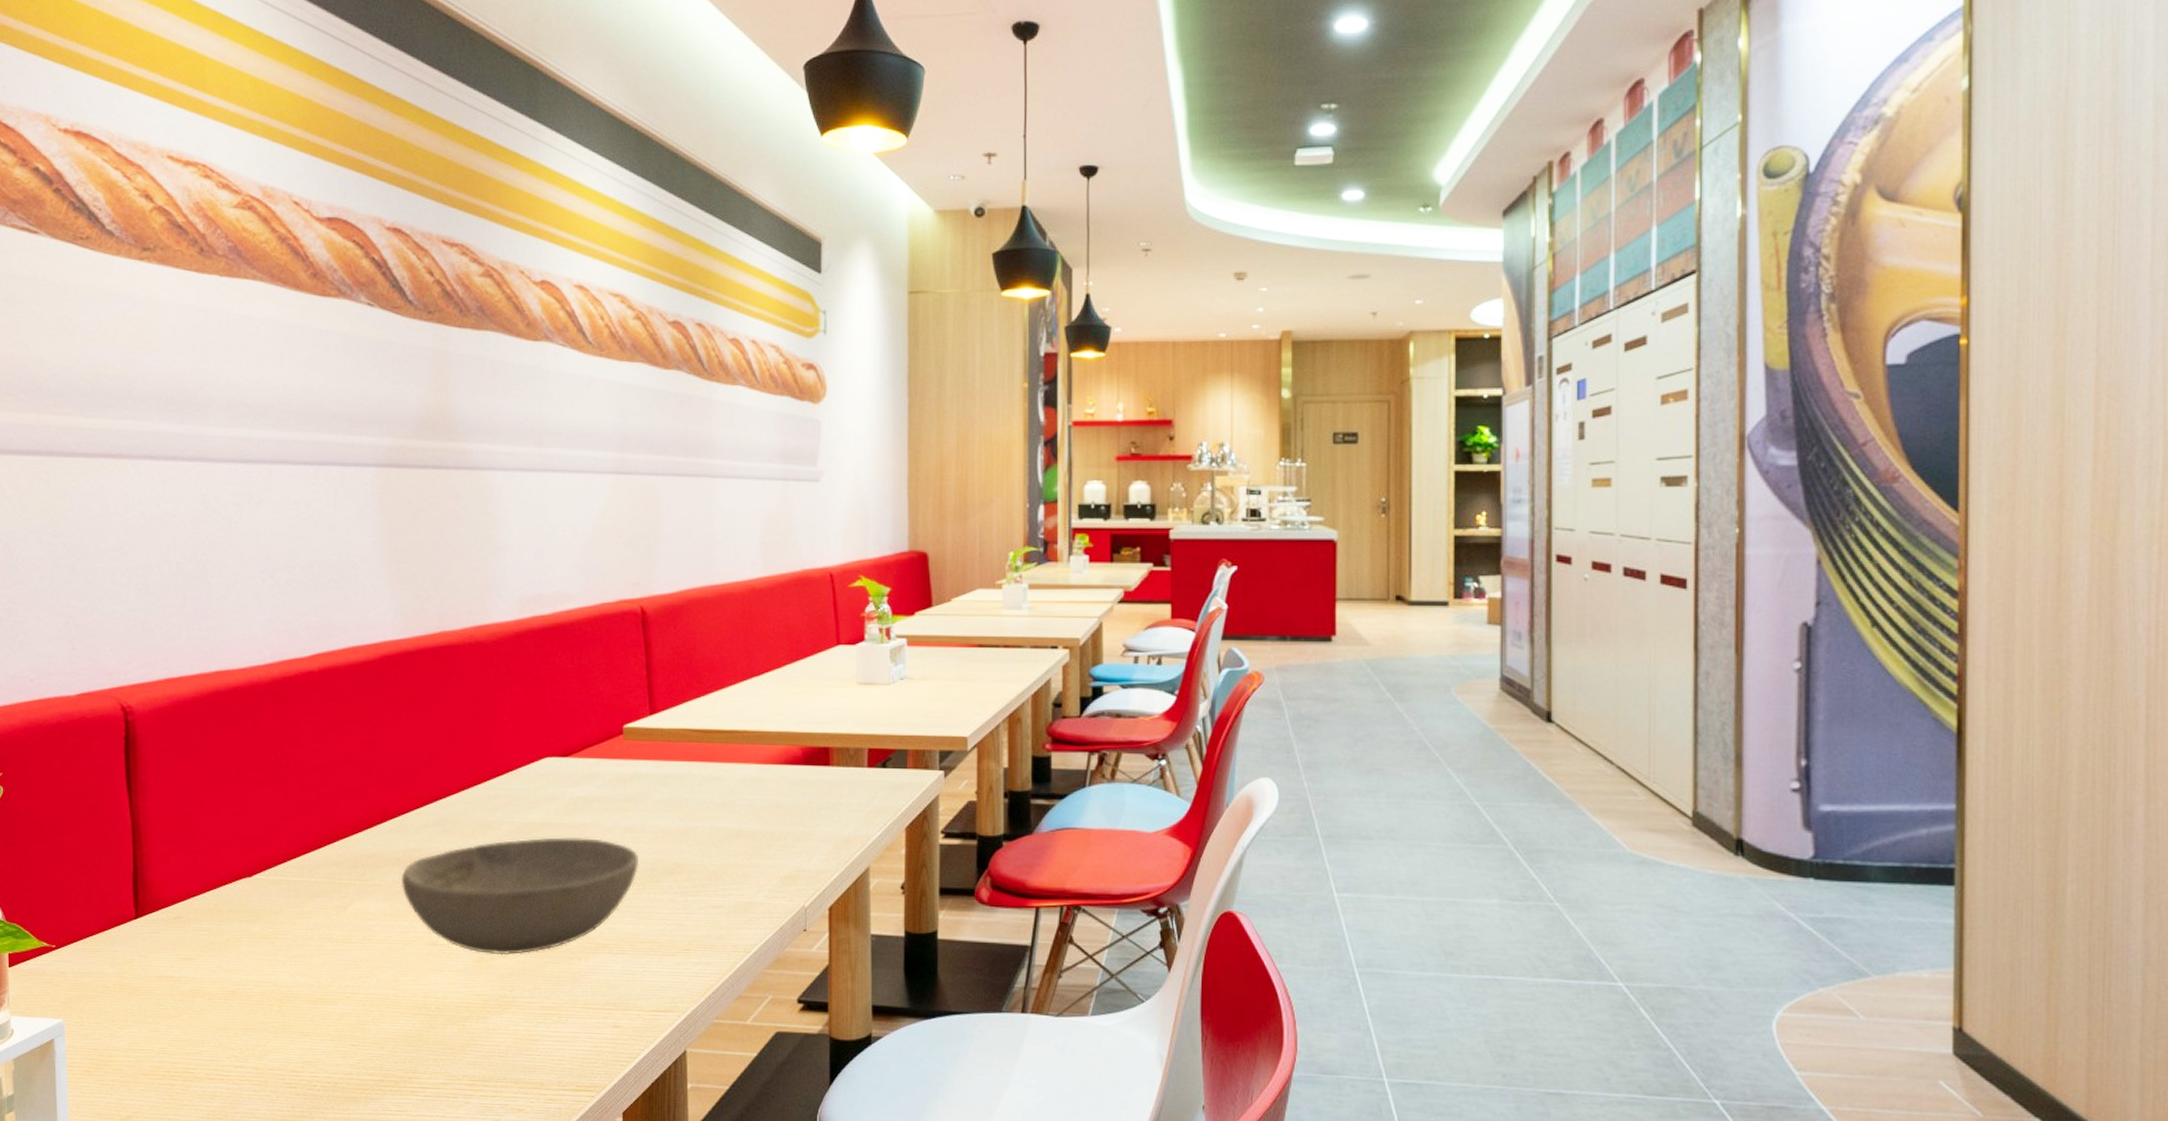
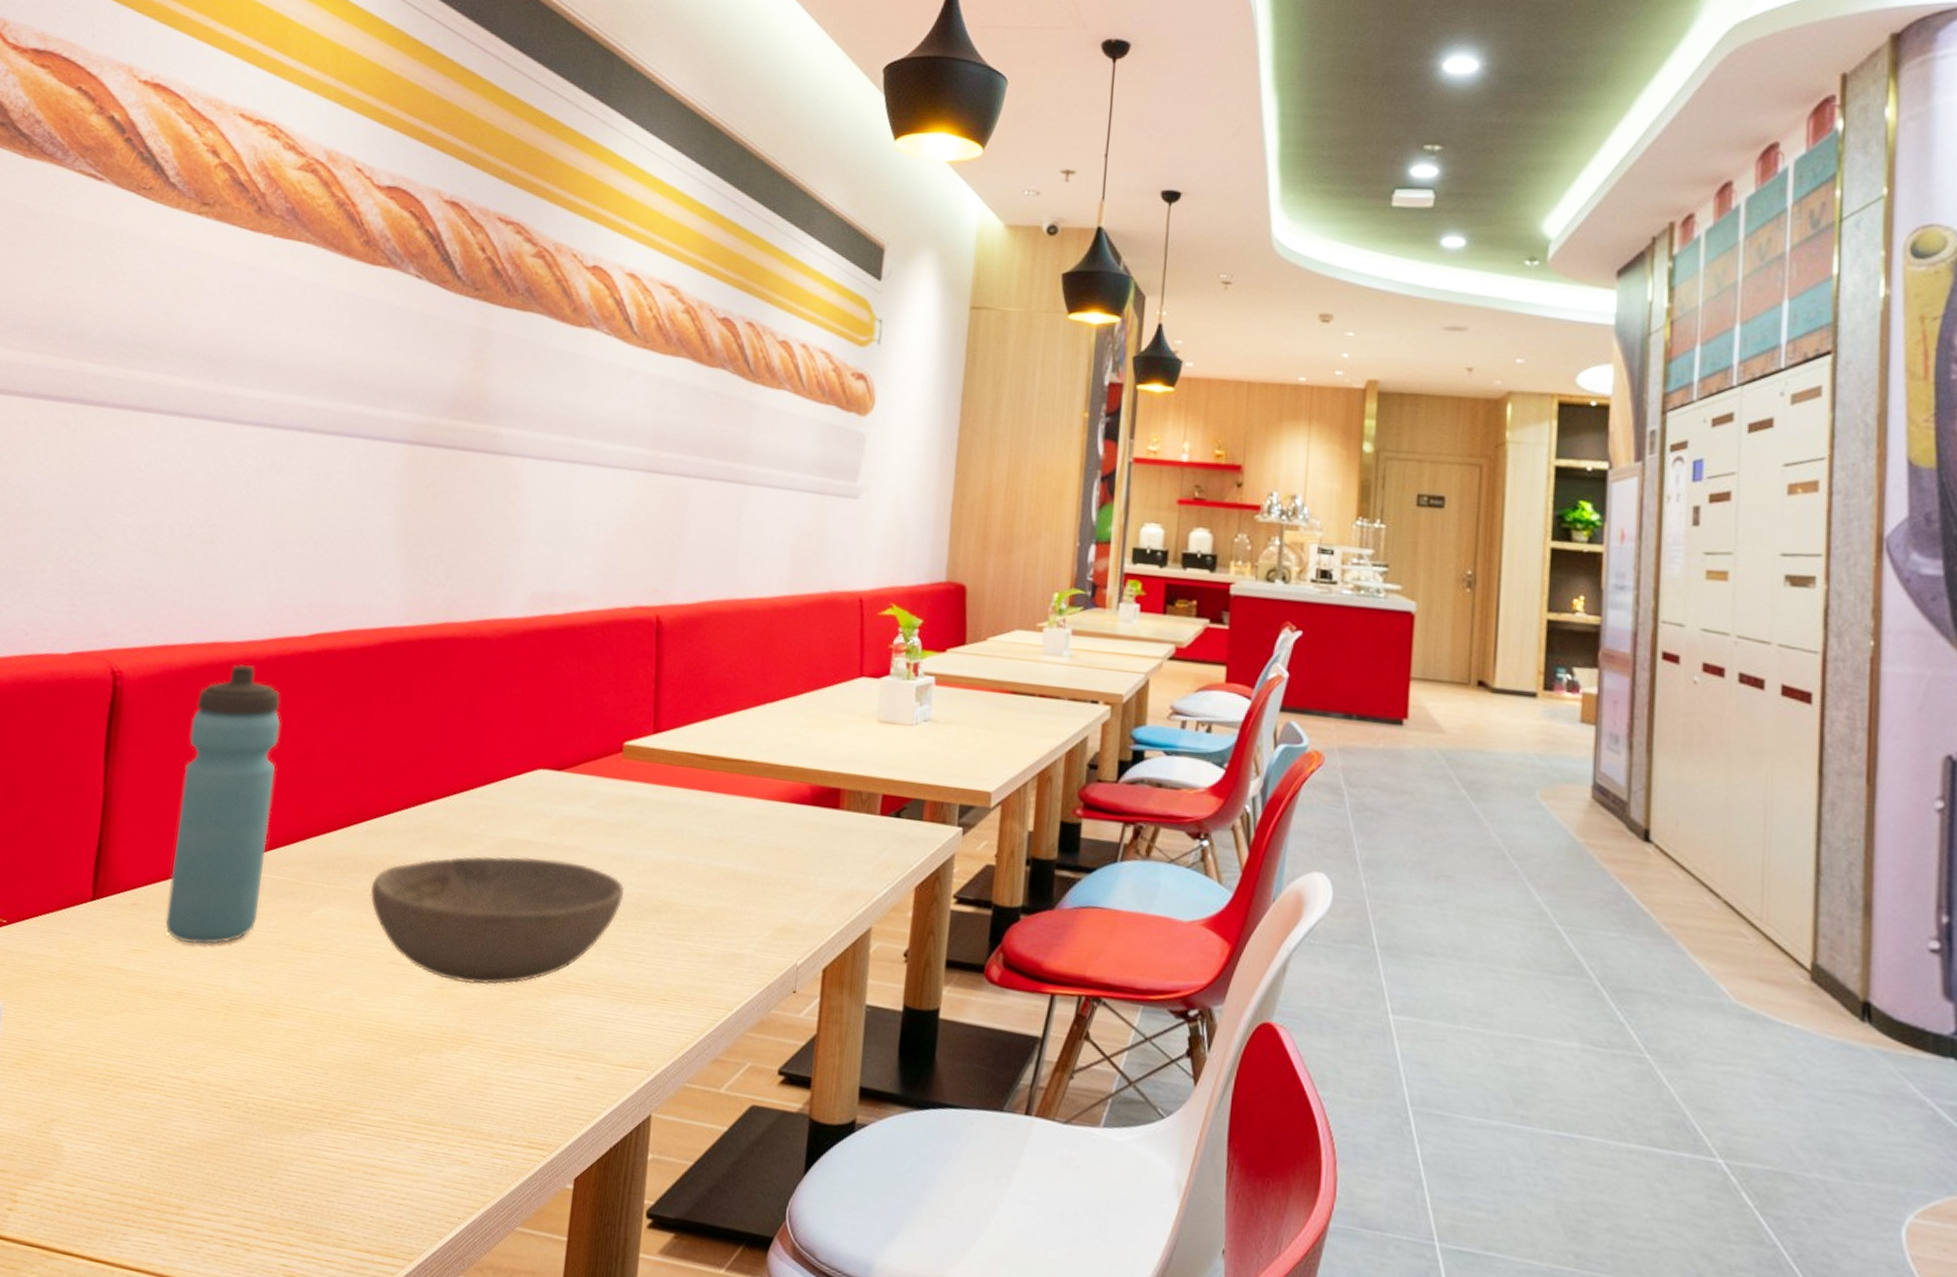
water bottle: none [207,688,297,948] -> present [165,663,281,945]

